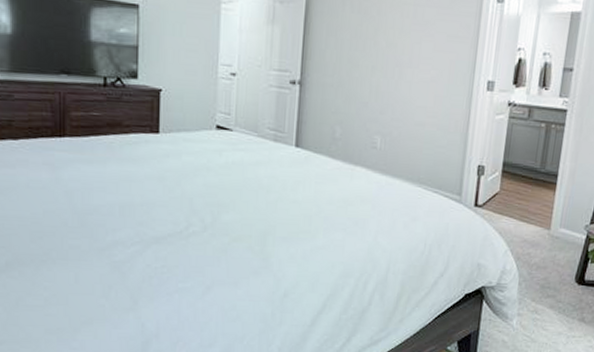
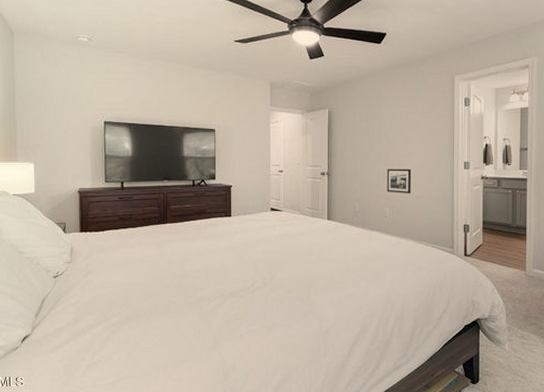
picture frame: none [379,82,416,119] -> present [387,168,412,193]

